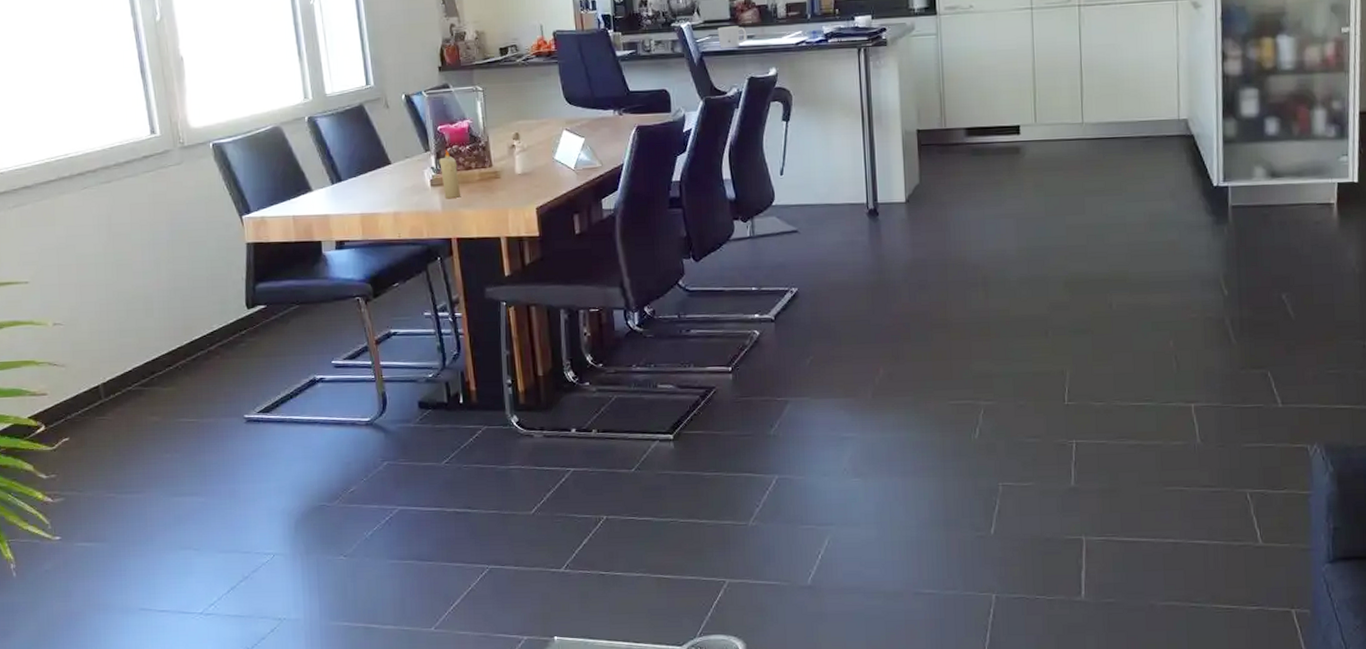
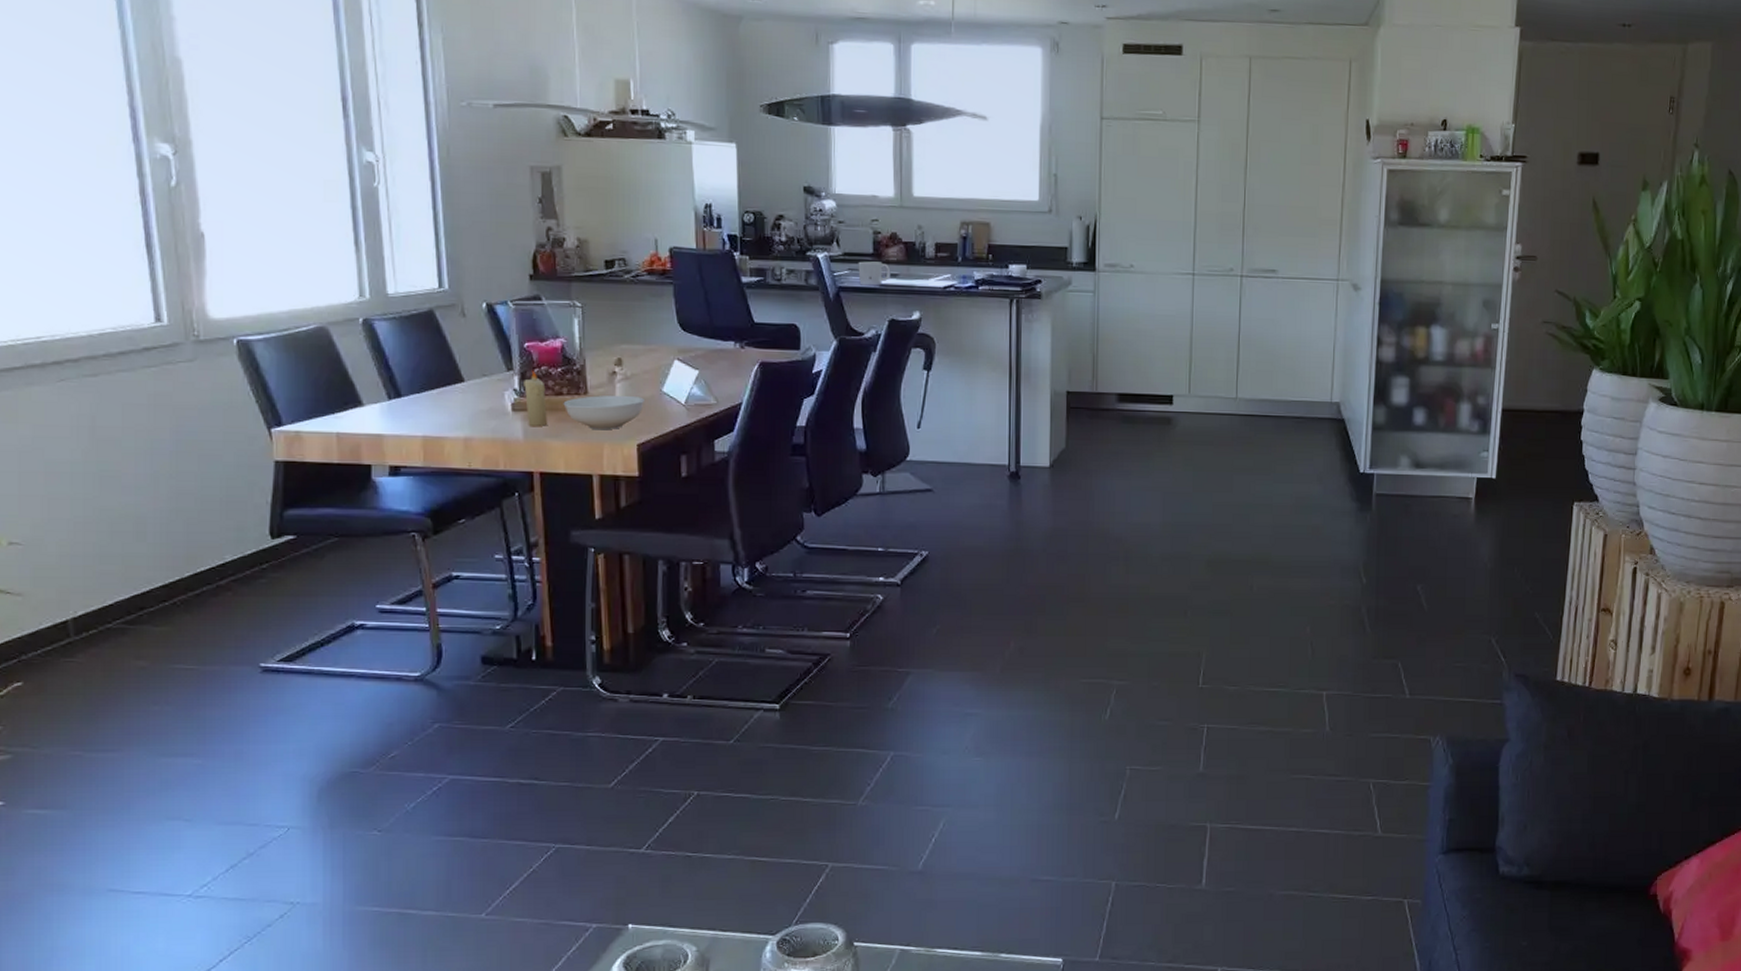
bowl: none [472,165,540,198] -> present [563,395,644,430]

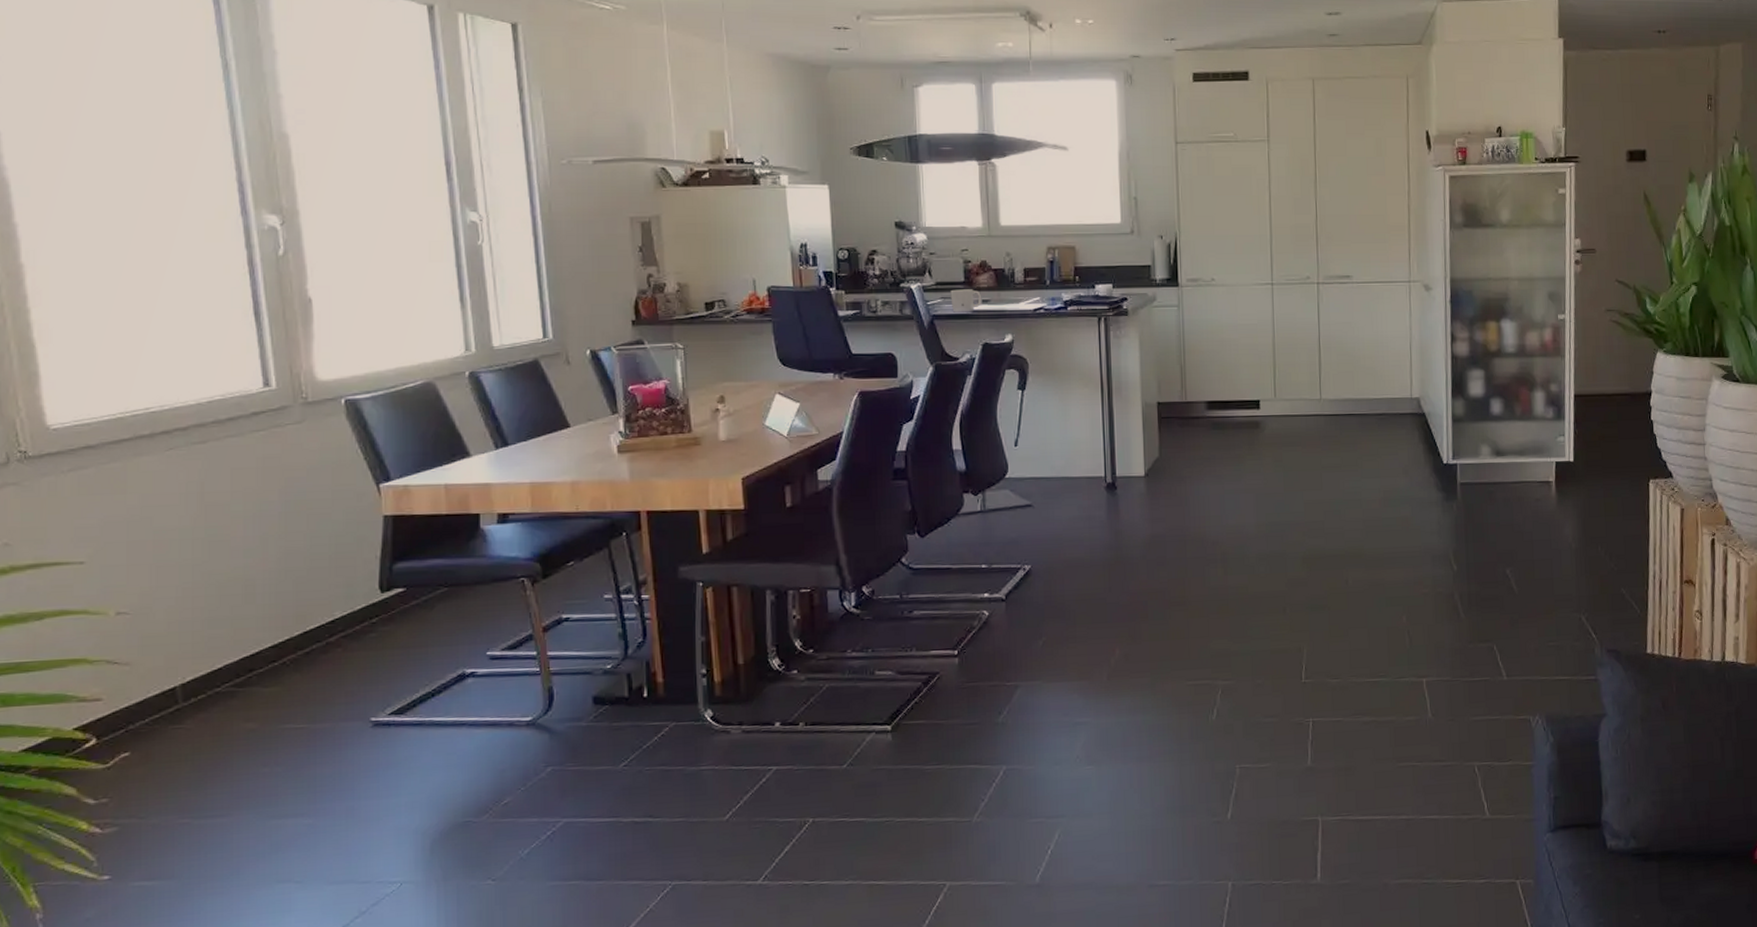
candle: present [524,370,548,426] -> none [629,412,654,466]
bowl: present [563,395,644,430] -> none [668,431,747,467]

